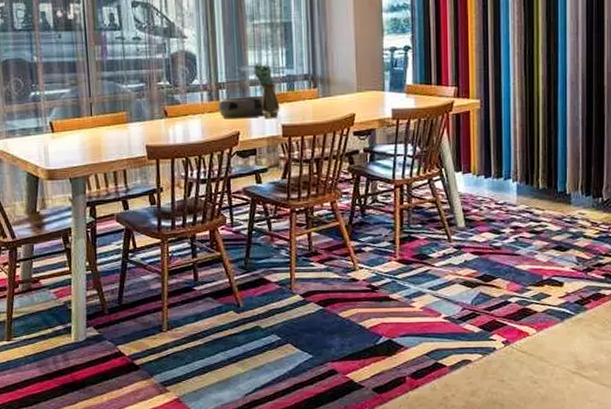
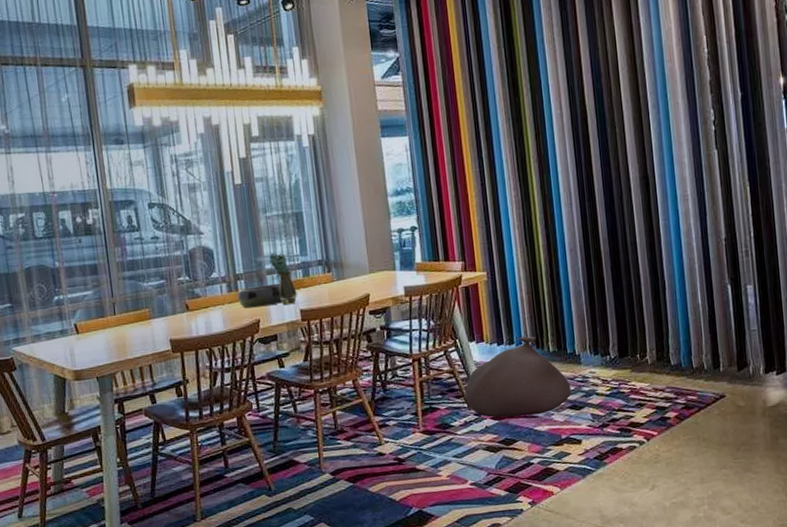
pouf: none [446,171,558,254] -> present [464,336,572,418]

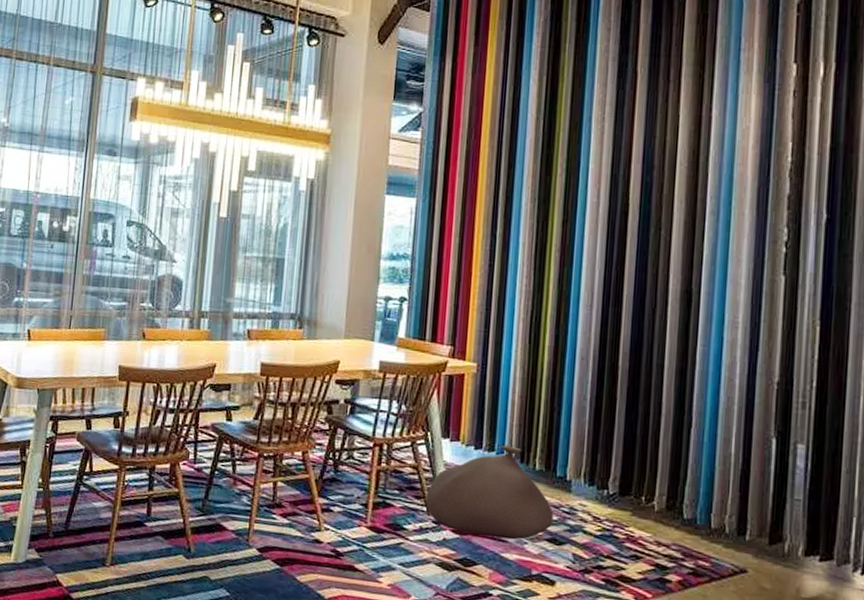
bowl: present [237,283,282,308] -> none [197,327,245,352]
vase: present [269,251,298,306] -> none [238,294,262,356]

